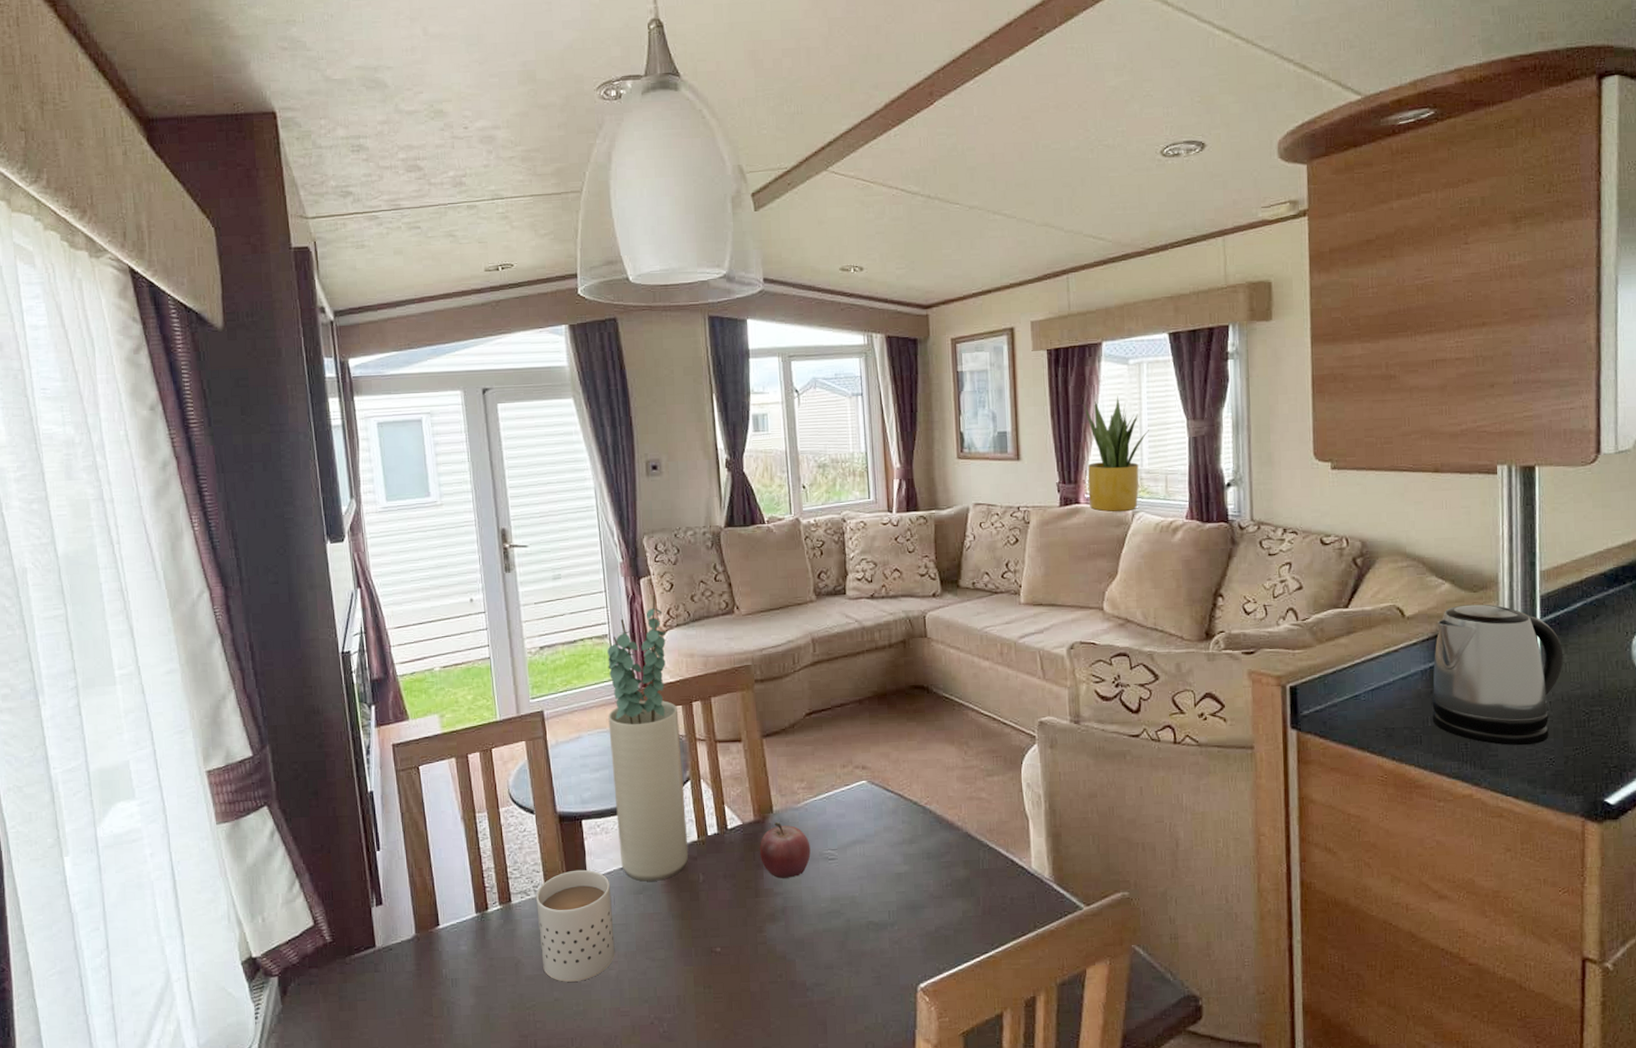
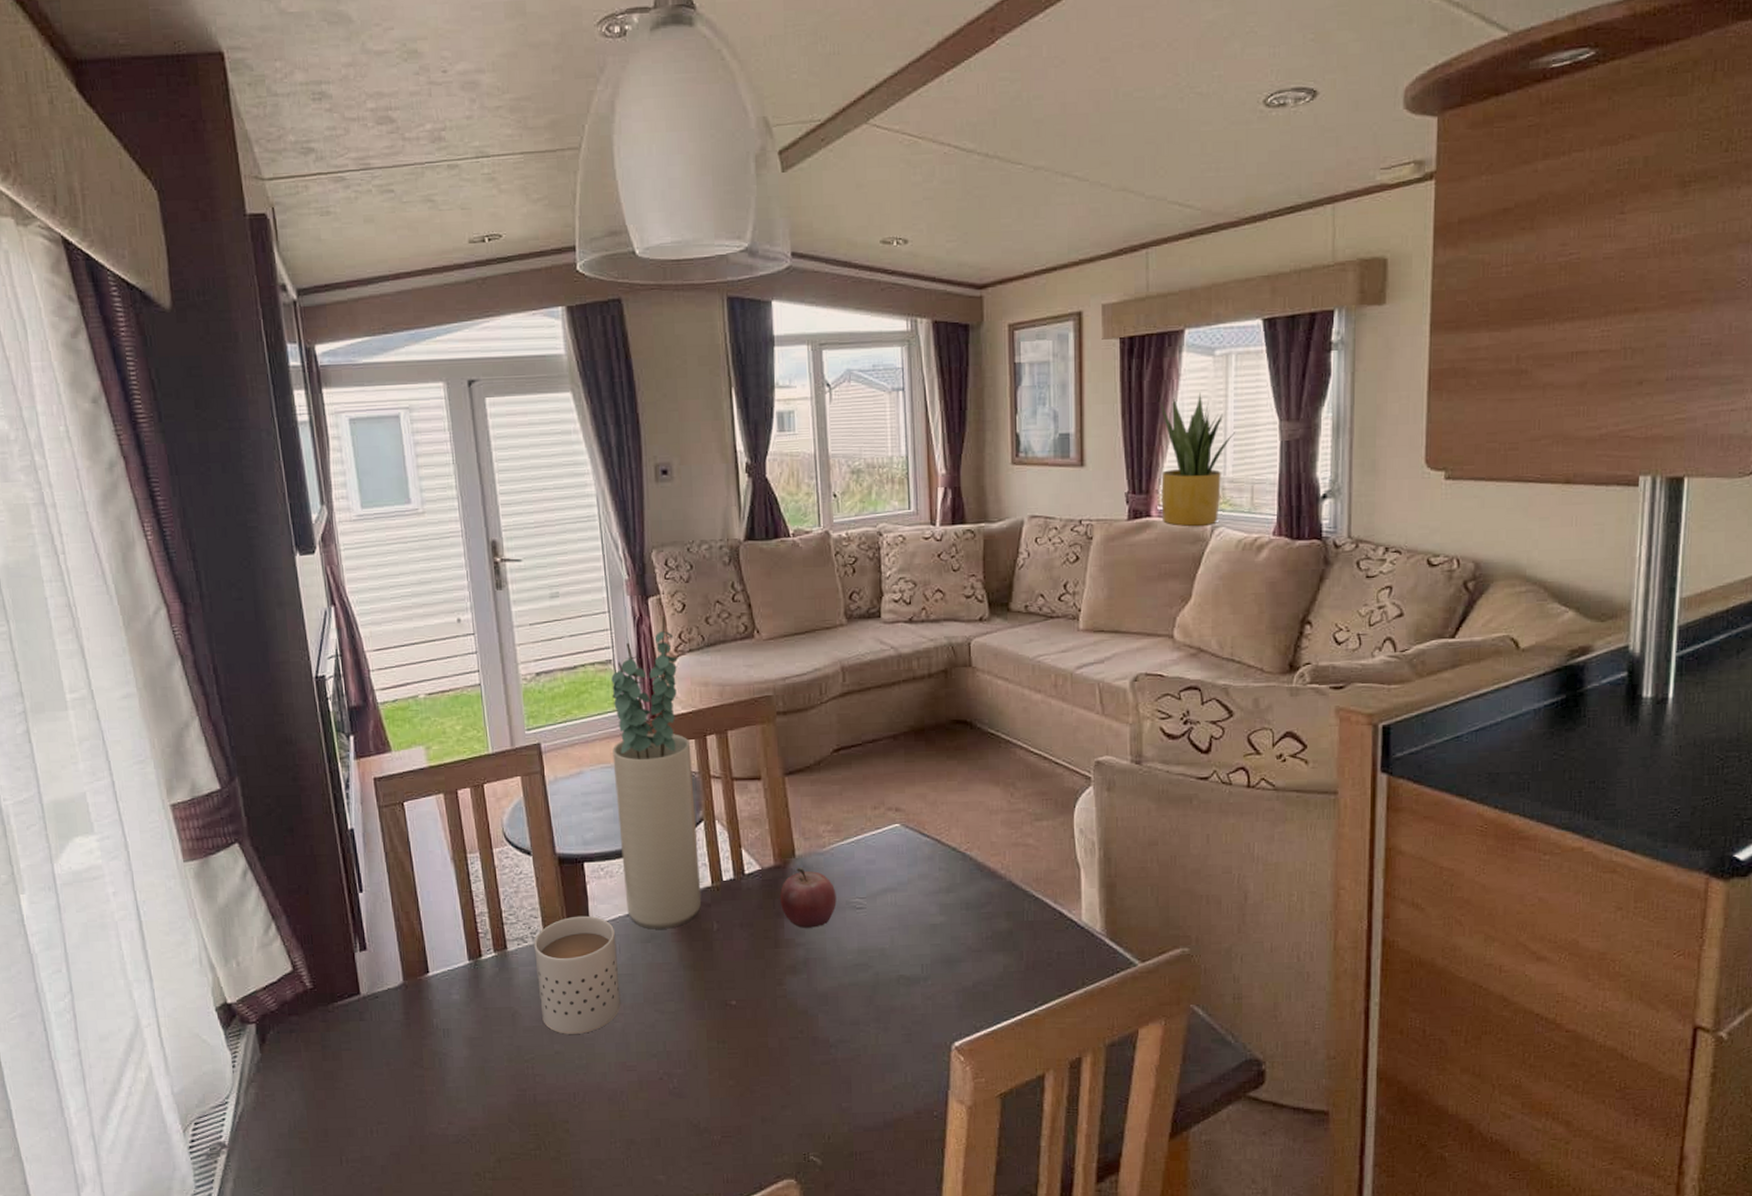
kettle: present [1432,604,1564,746] -> none [1543,635,1700,794]

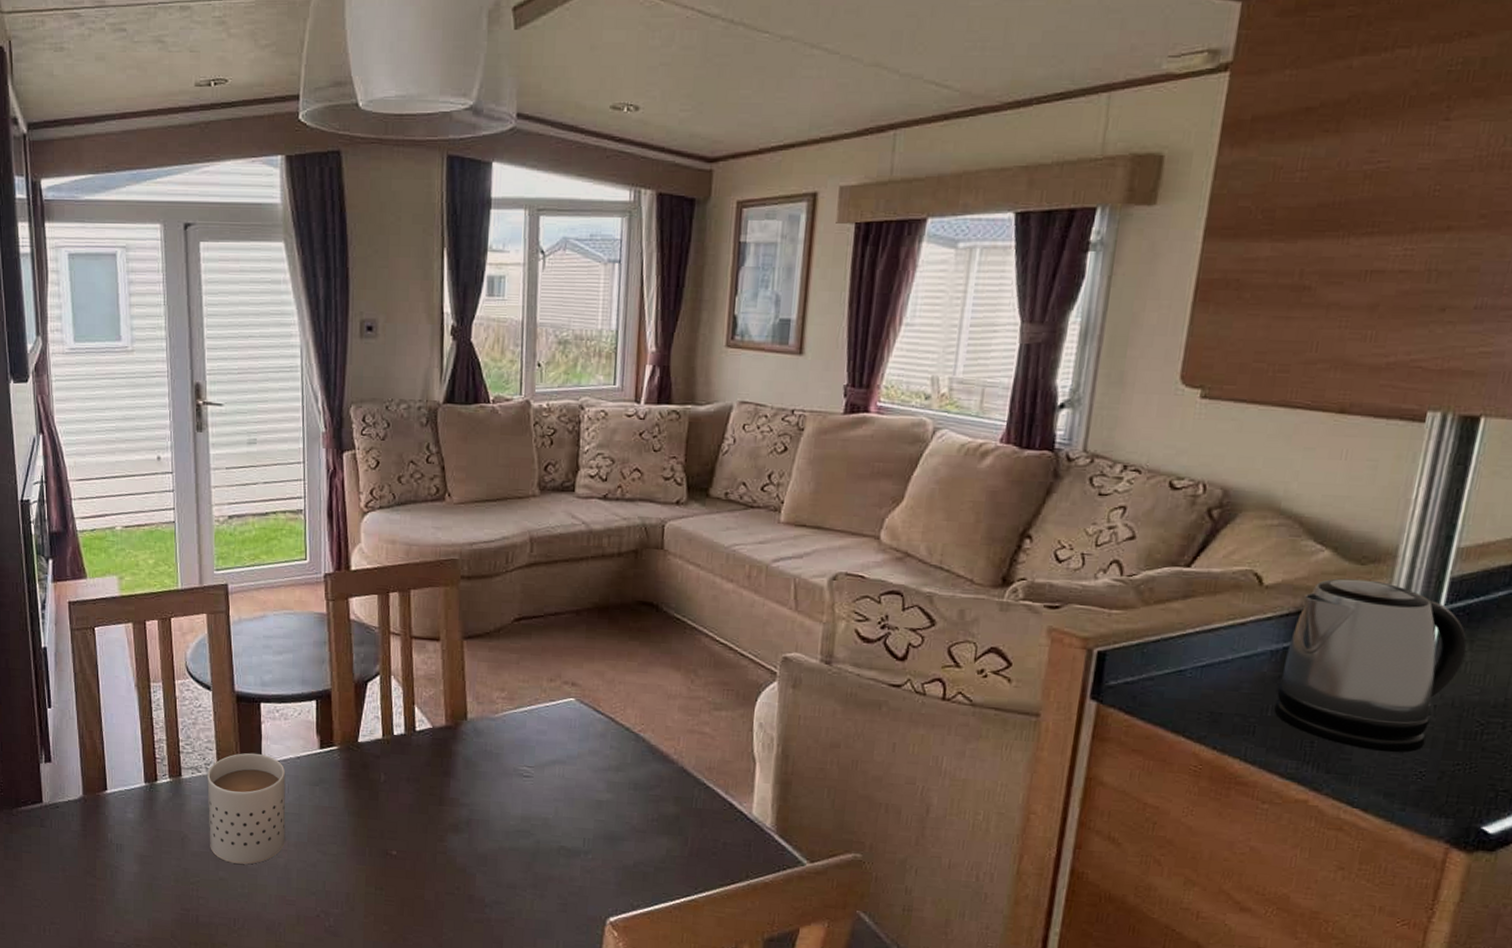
vase: present [611,616,702,929] -> none [296,471,373,775]
fruit: present [779,867,837,928] -> none [448,729,505,790]
planter: present [1160,392,1235,526] -> none [880,286,971,426]
kettle: none [1543,635,1700,794] -> present [1274,578,1467,753]

